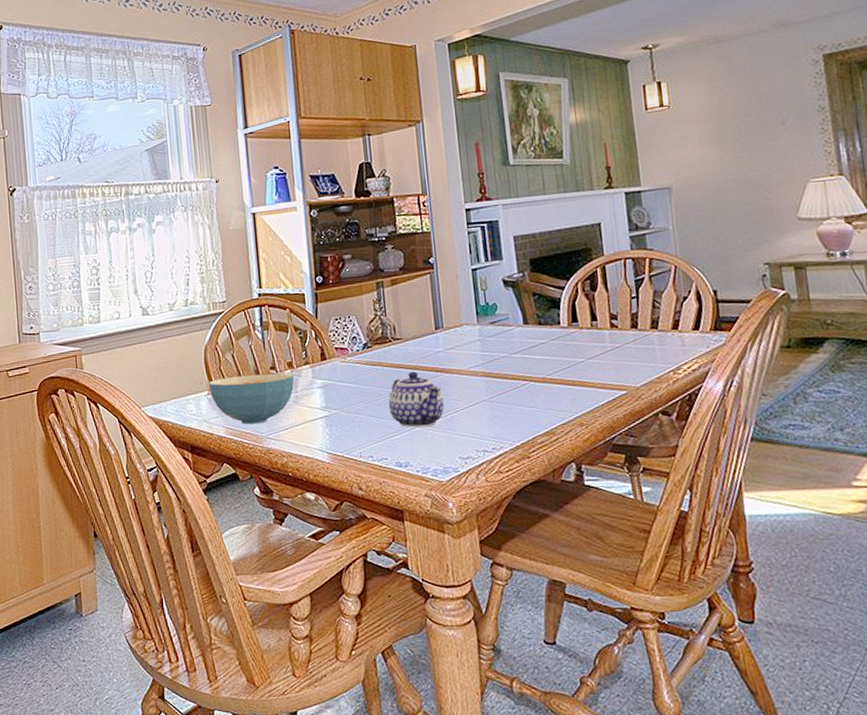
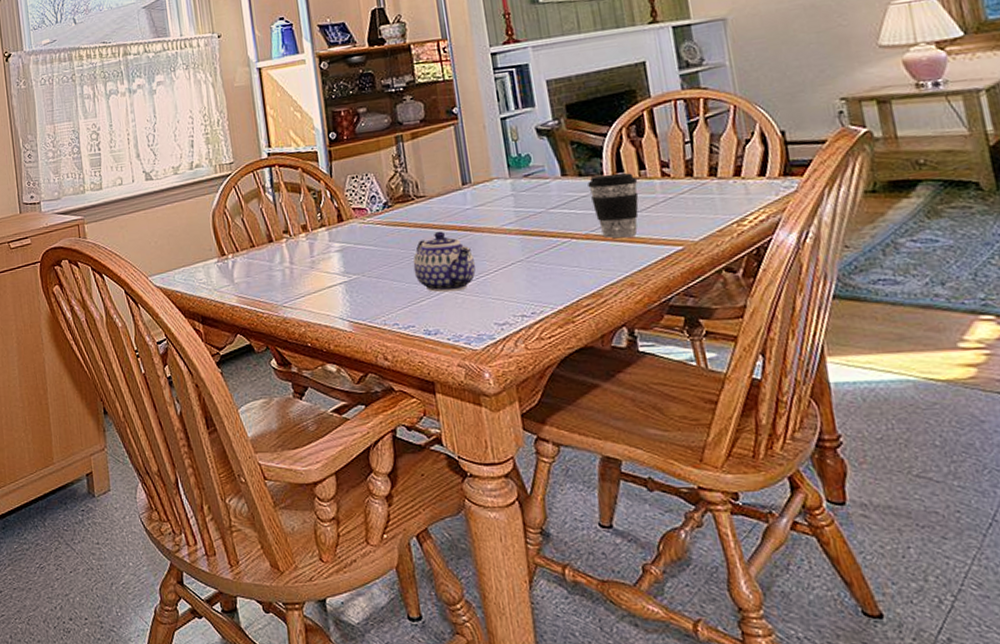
cereal bowl: present [208,373,295,425] -> none [217,237,310,293]
coffee cup: none [546,323,590,382] -> present [587,173,639,238]

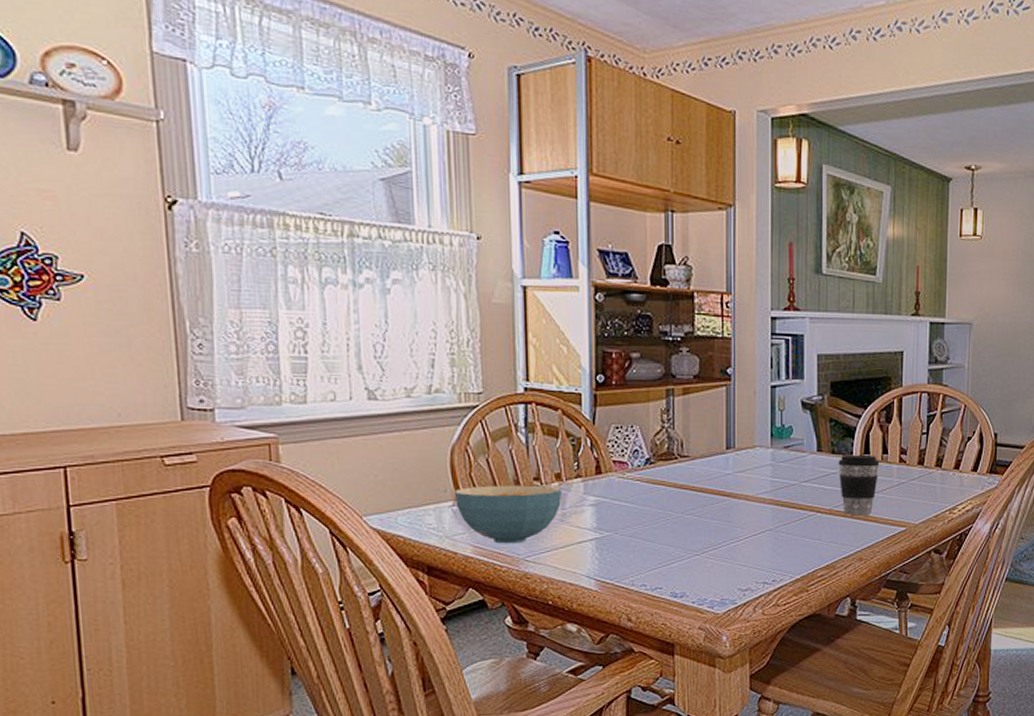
cereal bowl: none [217,237,310,293] -> present [453,485,563,544]
teapot: present [412,231,476,293] -> none [668,494,729,556]

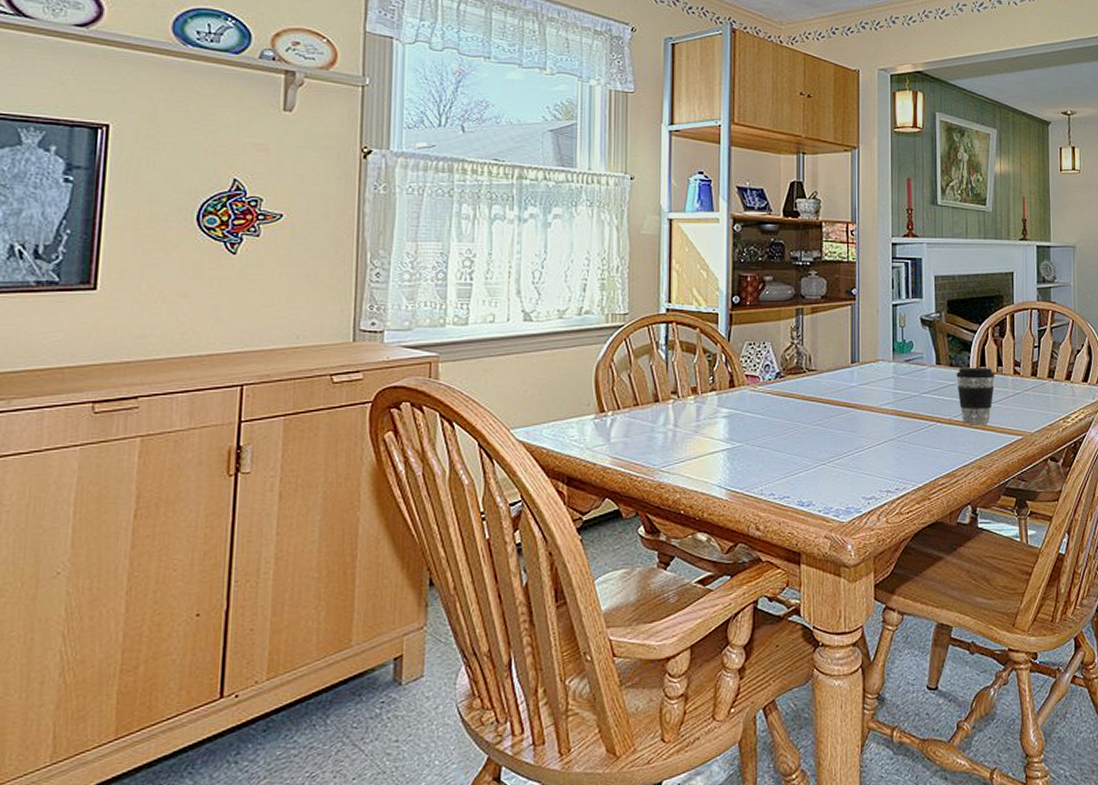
cereal bowl: present [453,485,563,544] -> none [596,398,698,455]

